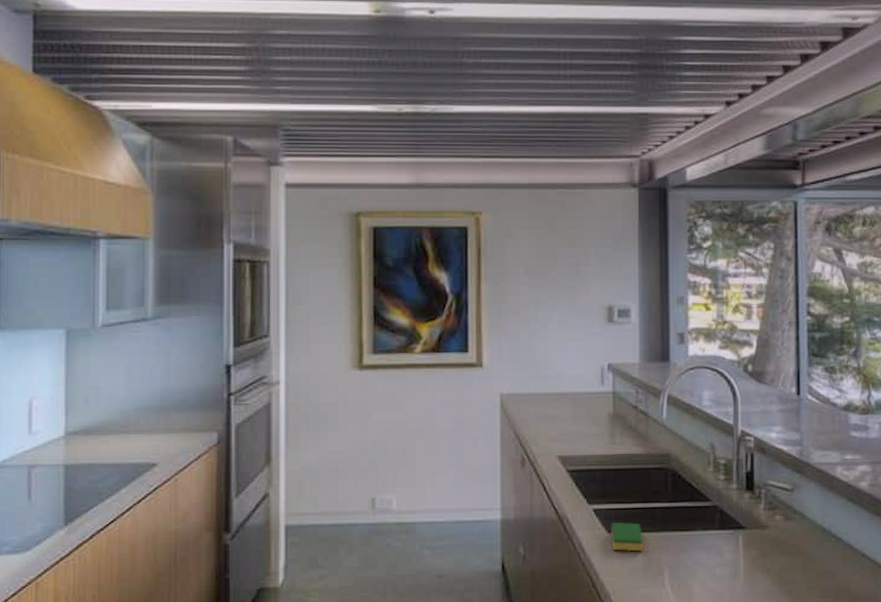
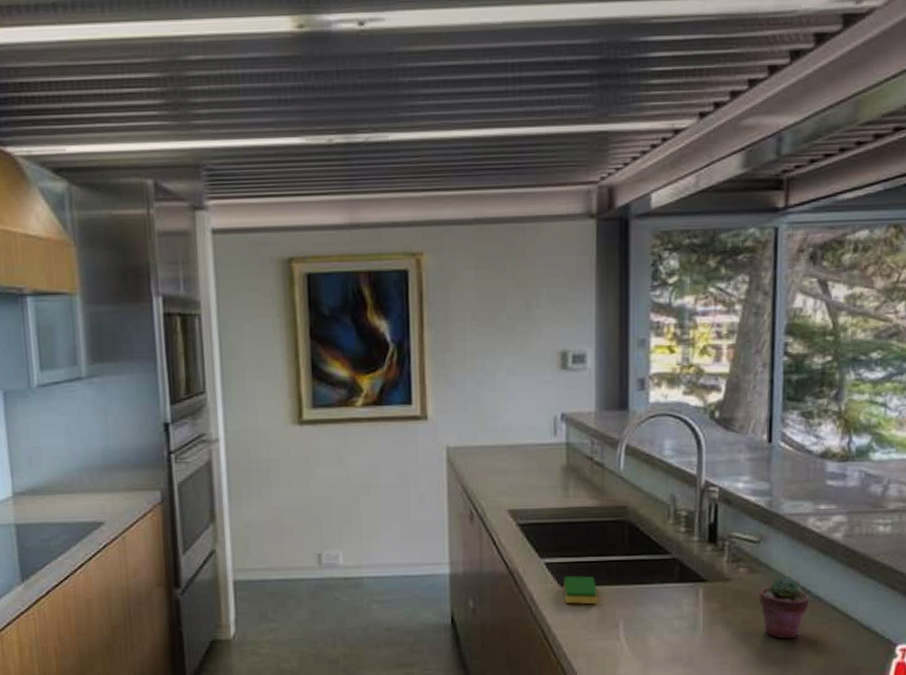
potted succulent: none [795,524,842,587] -> present [759,576,810,639]

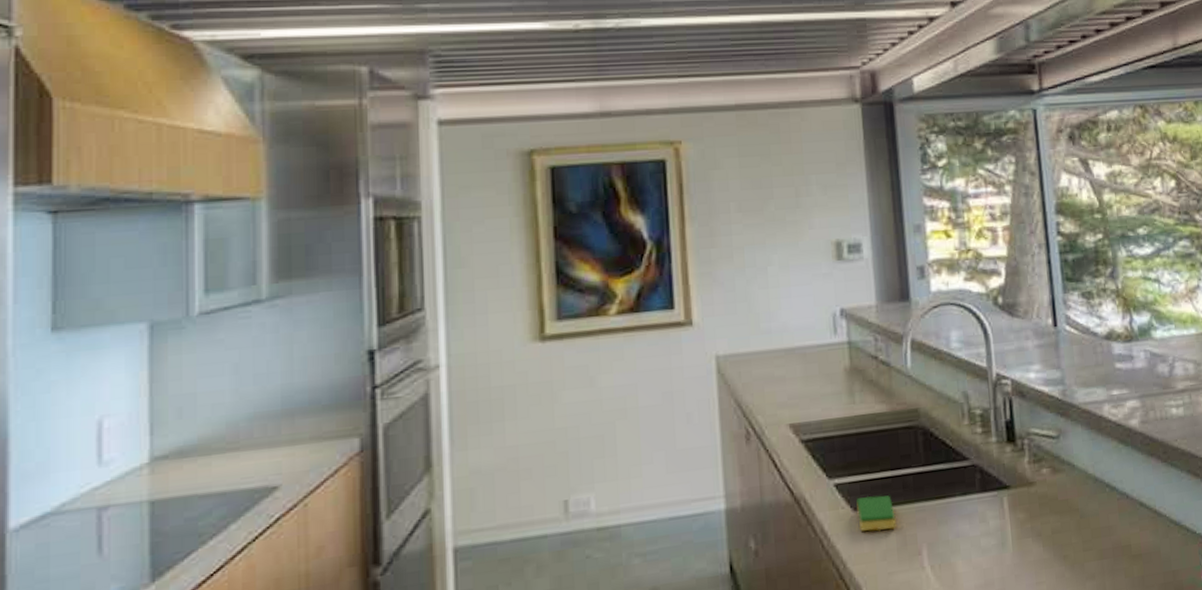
potted succulent: present [759,576,810,639] -> none [1065,473,1117,547]

